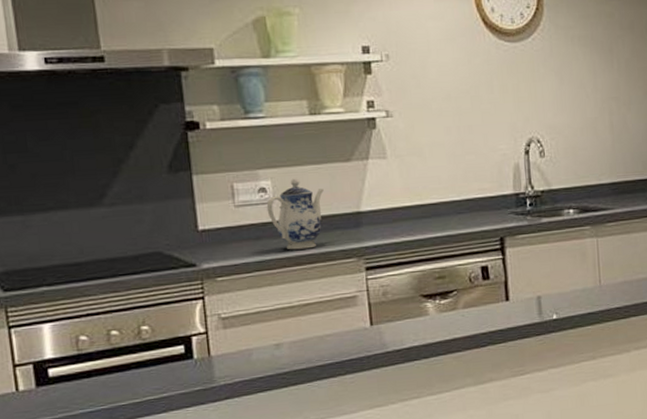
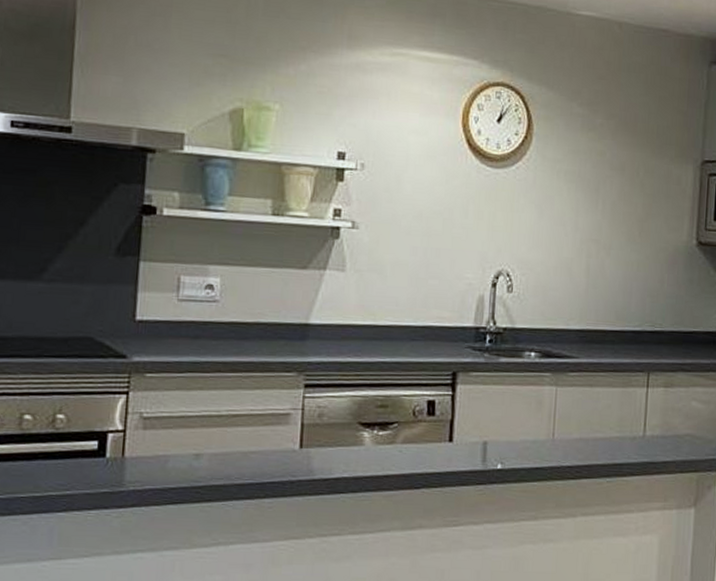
teapot: present [266,178,324,250] -> none [211,279,274,356]

